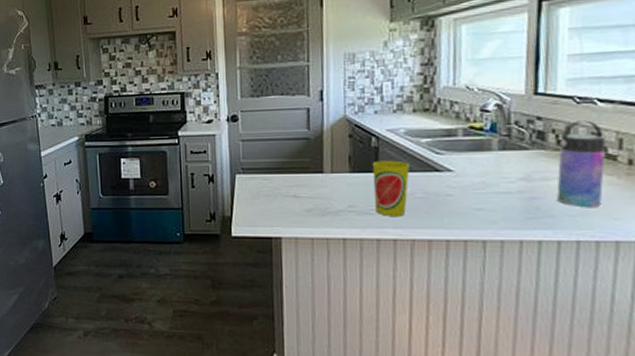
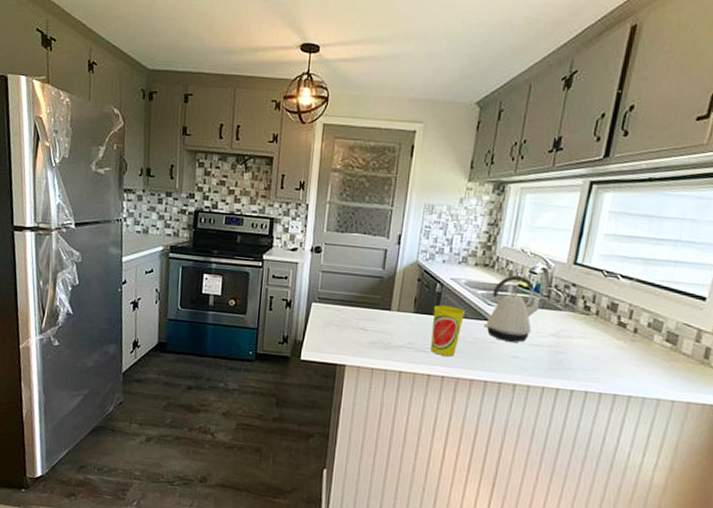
kettle: none [434,117,499,192] -> present [483,275,538,343]
water bottle: present [557,120,606,207] -> none [576,291,621,365]

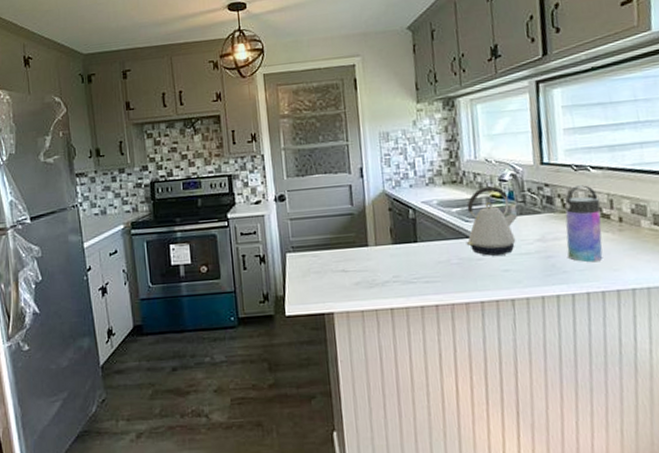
cup: present [430,305,465,356] -> none [411,230,445,283]
water bottle: none [576,291,621,365] -> present [564,185,603,262]

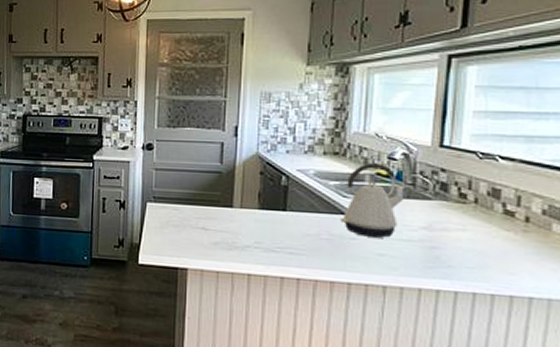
water bottle: present [564,185,603,262] -> none [456,175,505,261]

